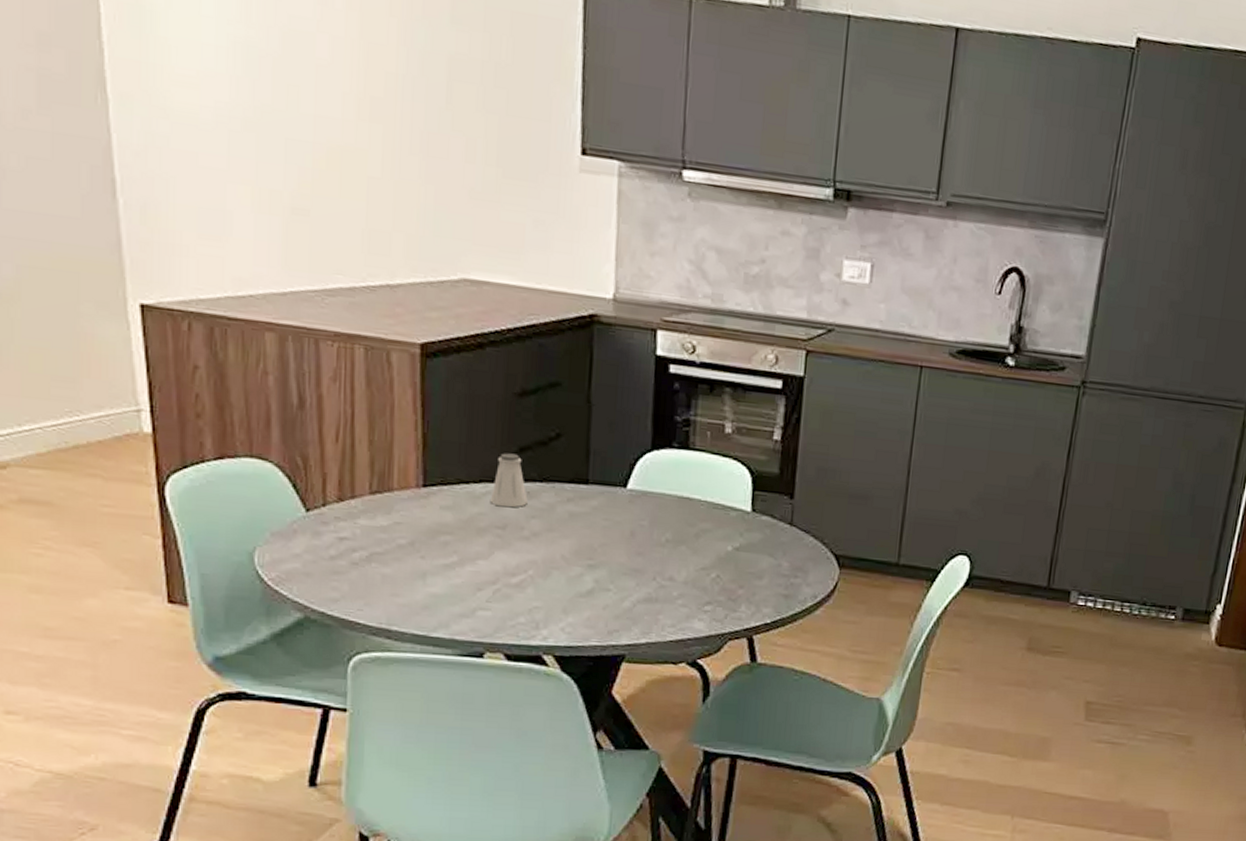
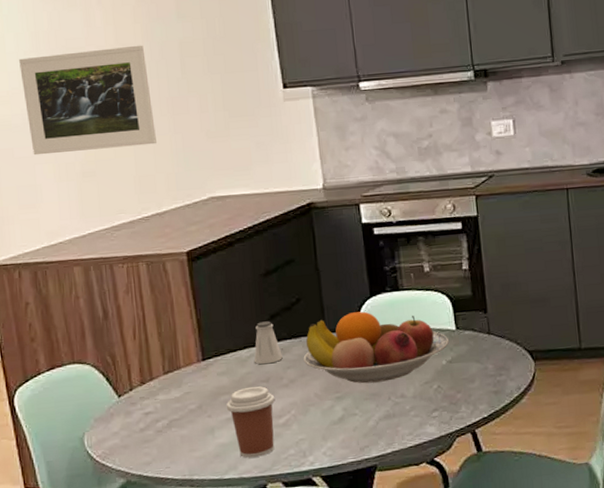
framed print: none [219,28,400,192] -> present [19,45,157,156]
coffee cup: none [445,531,511,618] -> present [226,386,276,458]
fruit bowl: none [553,464,740,558] -> present [303,311,449,384]

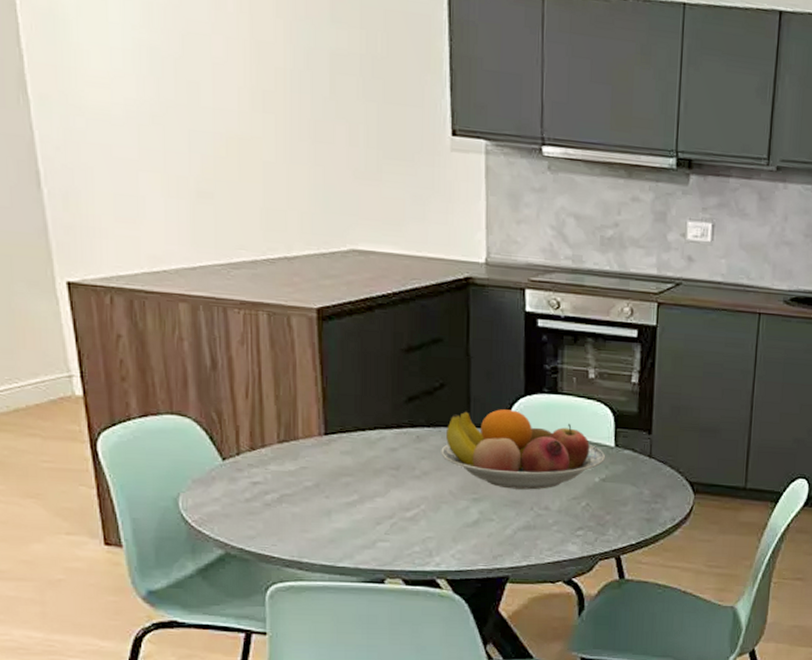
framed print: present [19,45,157,156] -> none [125,33,292,174]
coffee cup: present [226,386,276,458] -> none [347,473,404,549]
saltshaker: present [254,321,283,365] -> none [384,402,417,451]

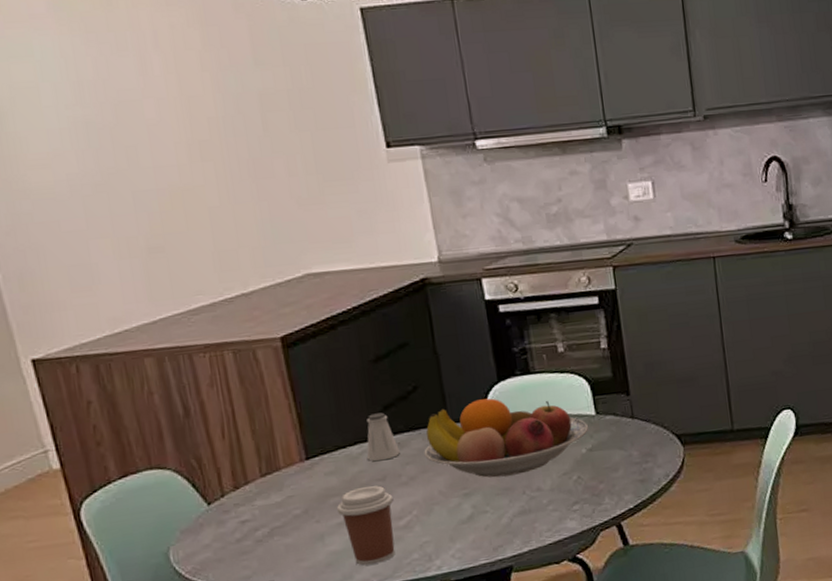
coffee cup: none [347,473,404,549] -> present [336,485,396,566]
saltshaker: none [384,402,417,451] -> present [366,412,400,461]

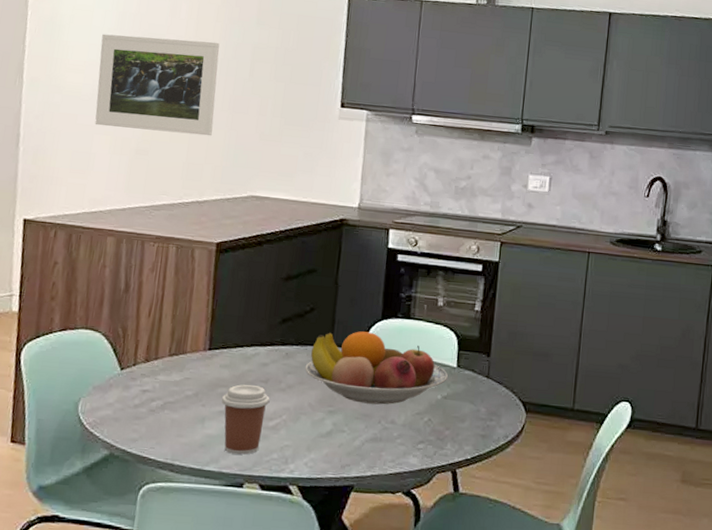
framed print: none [59,97,237,229] -> present [94,34,220,136]
saltshaker: present [366,412,400,461] -> none [257,323,286,366]

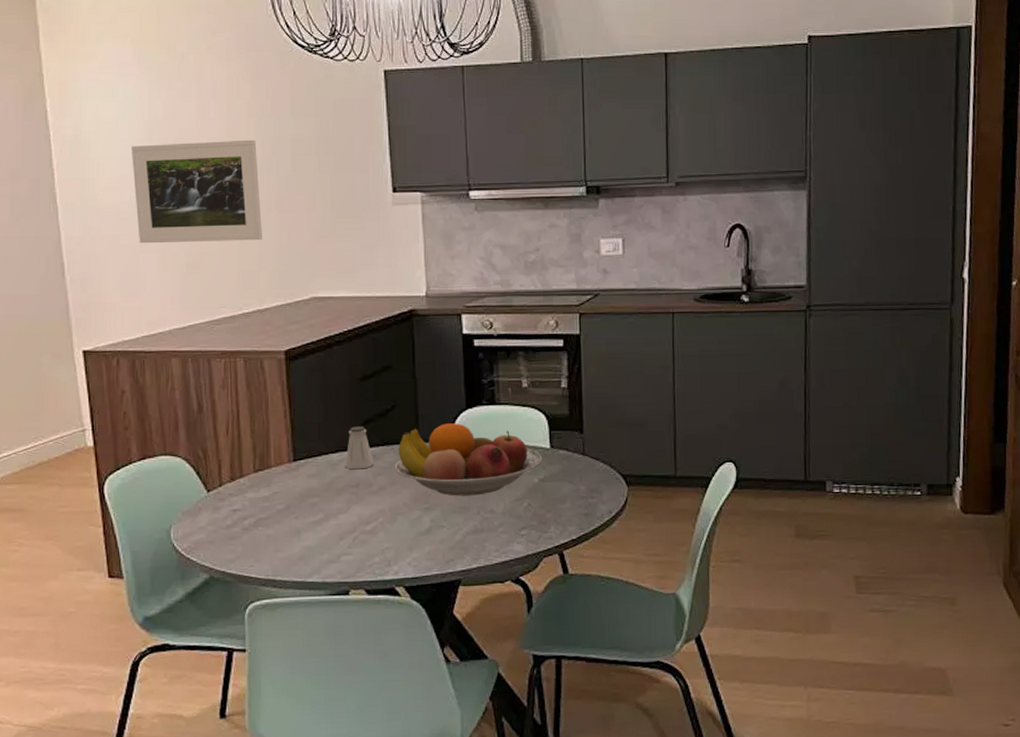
coffee cup: present [221,384,270,455] -> none [314,491,364,563]
saltshaker: none [257,323,286,366] -> present [345,426,374,470]

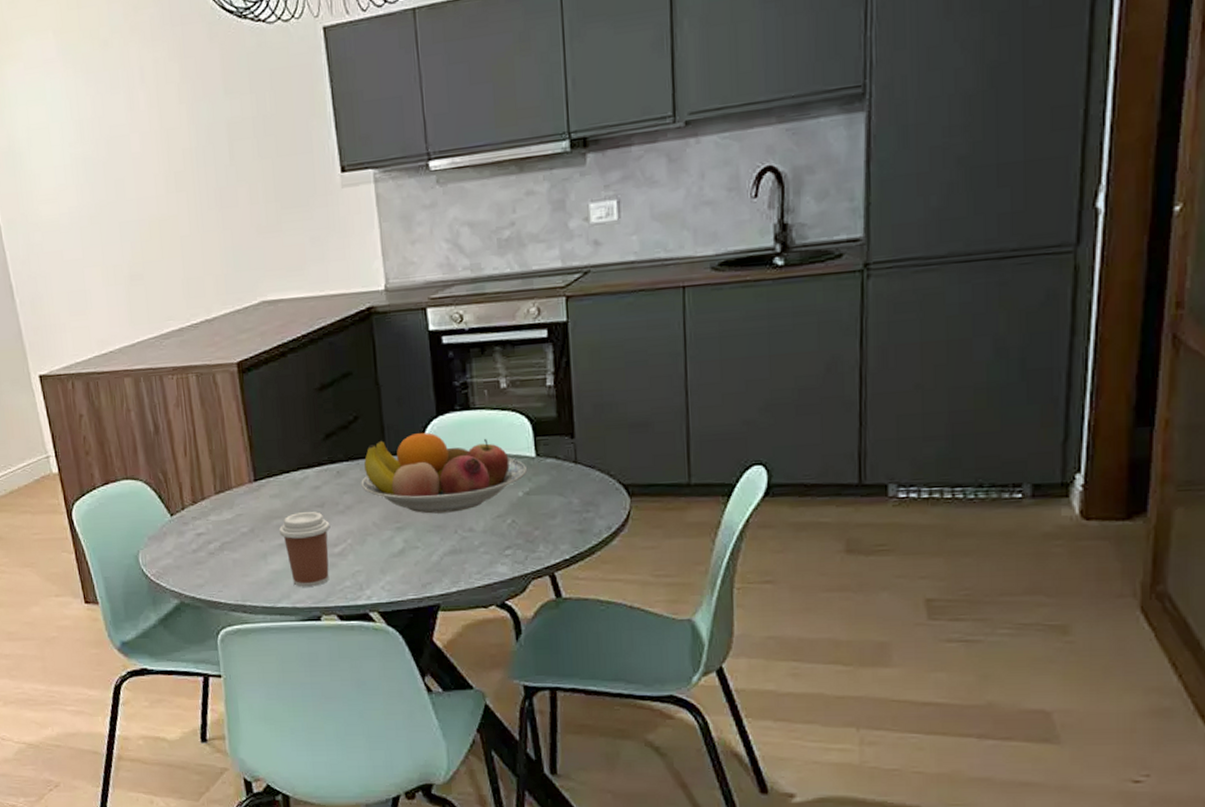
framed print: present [132,139,262,244] -> none [64,128,205,258]
coffee cup: none [314,491,364,563] -> present [278,512,331,587]
saltshaker: present [345,426,374,470] -> none [308,440,339,488]

